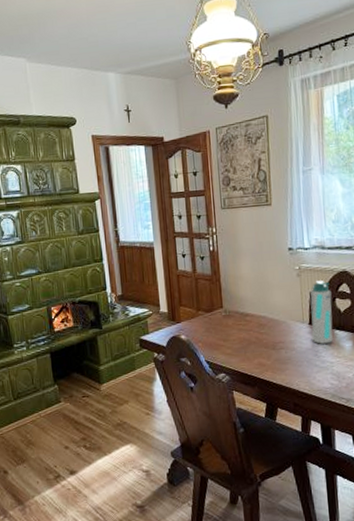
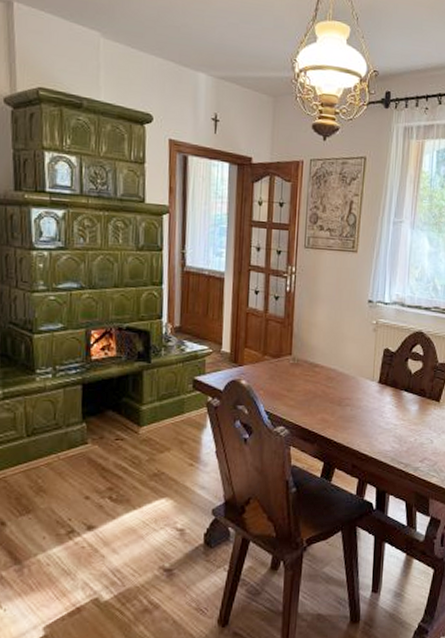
water bottle: present [310,280,334,344] -> none [379,338,405,405]

